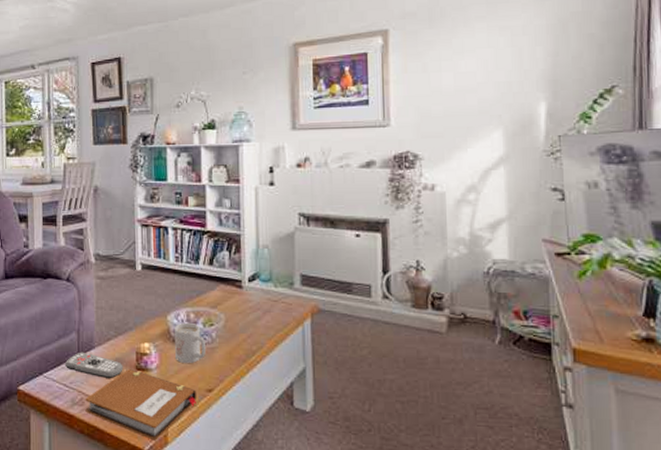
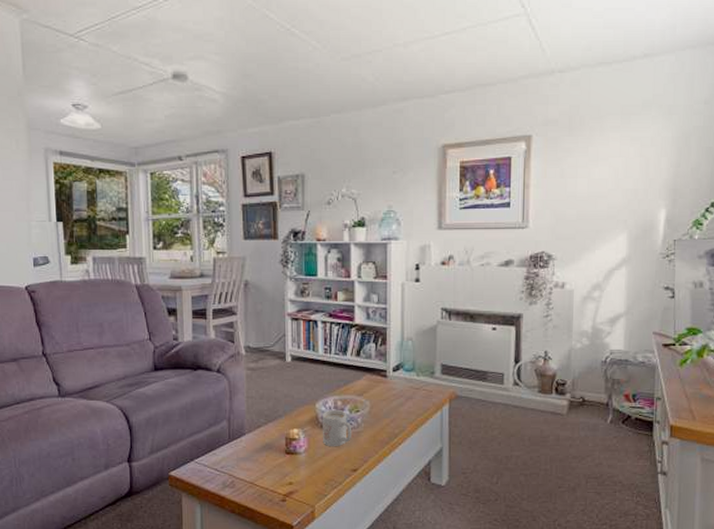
remote control: present [64,352,123,379] -> none [215,438,273,463]
notebook: present [85,368,196,441] -> none [236,452,342,517]

